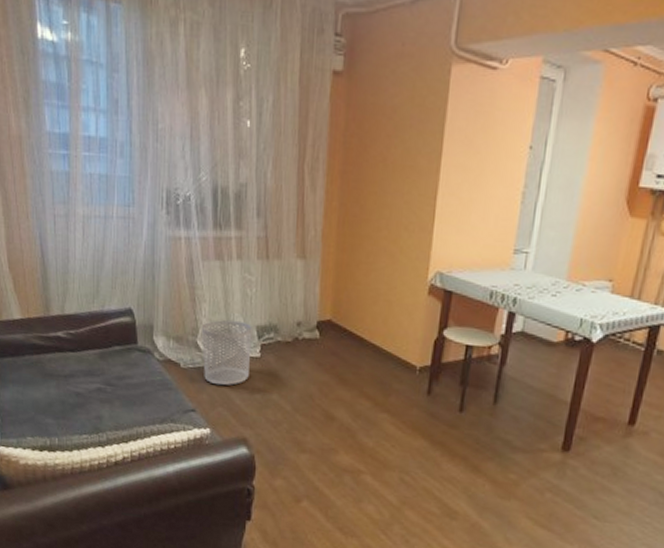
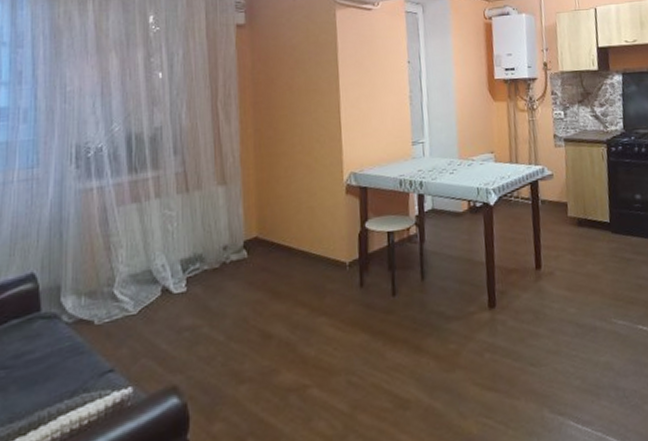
waste bin: present [201,319,252,386] -> none [118,258,176,334]

